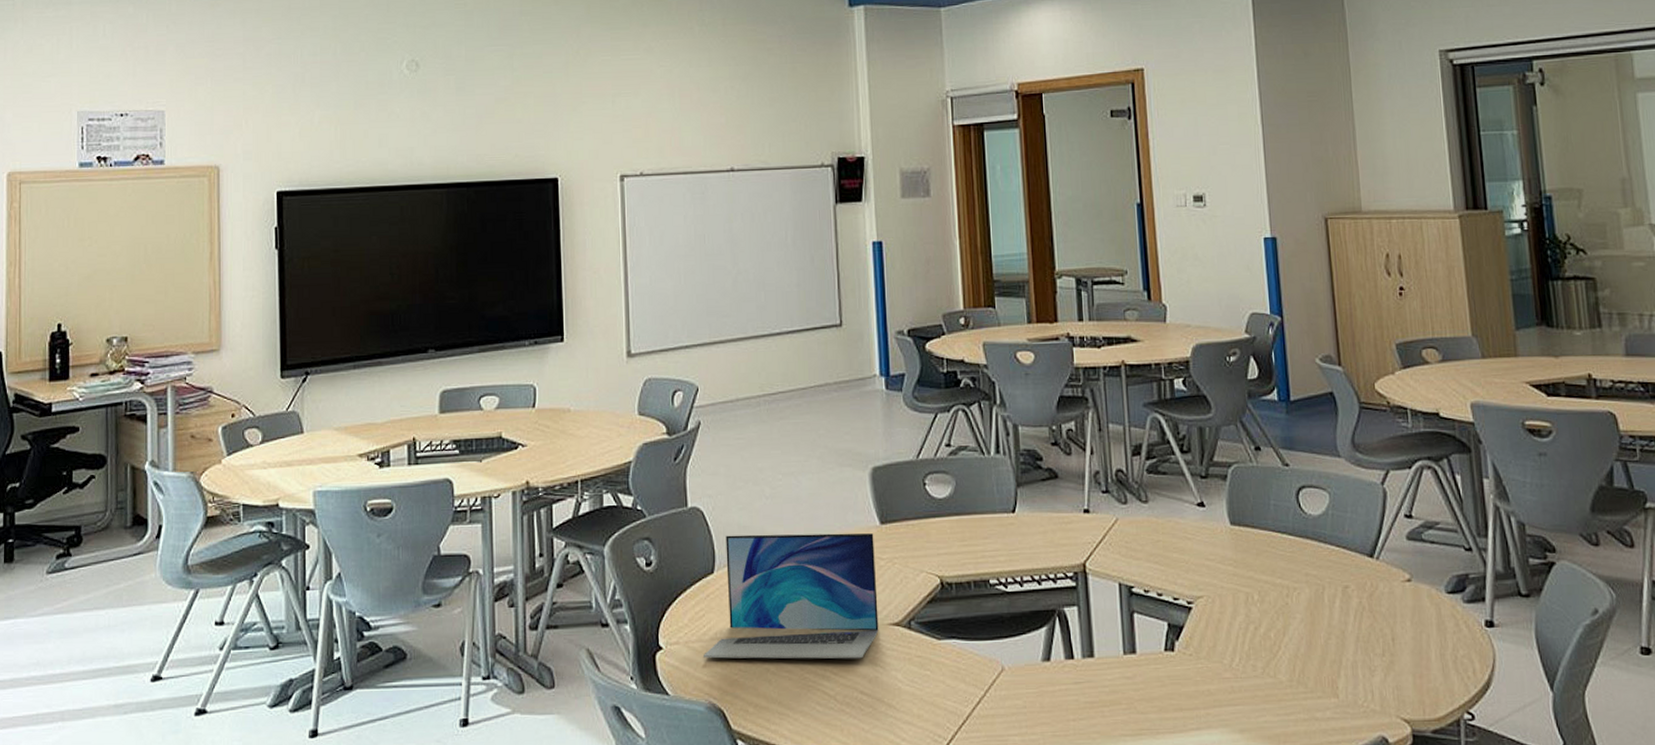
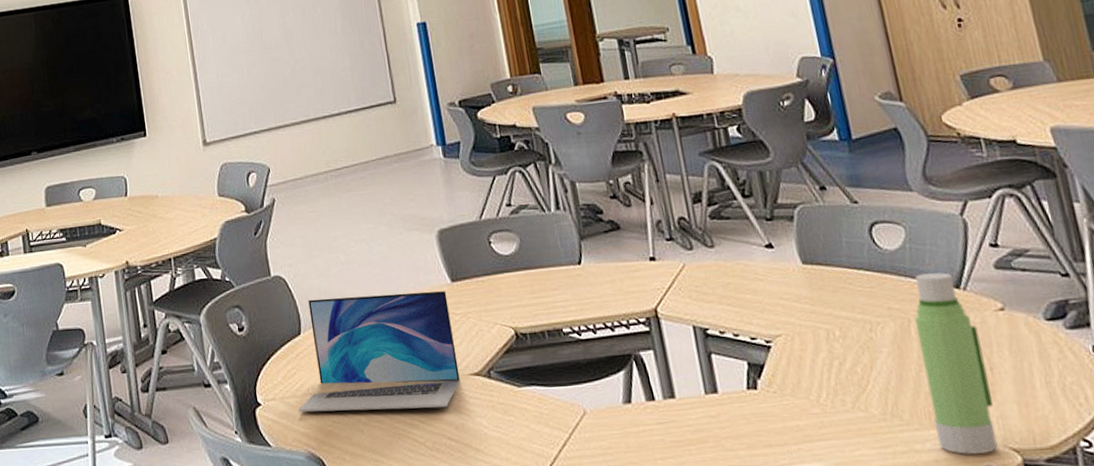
water bottle: none [1329,541,1391,725] -> present [915,272,998,455]

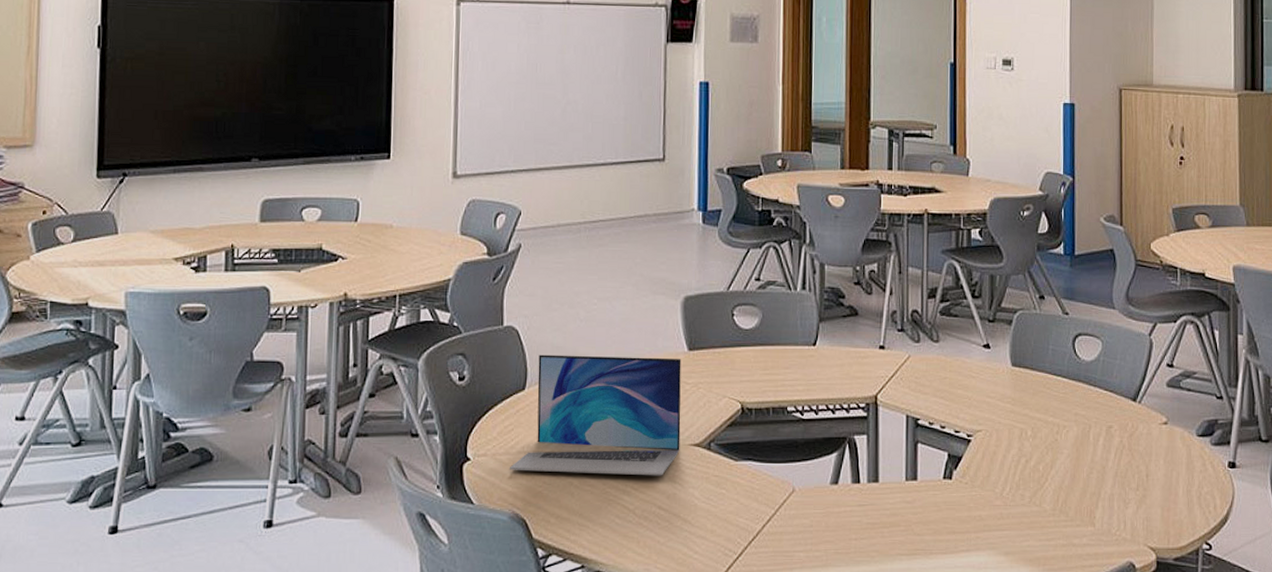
water bottle: present [915,272,998,455] -> none [1092,385,1143,551]

